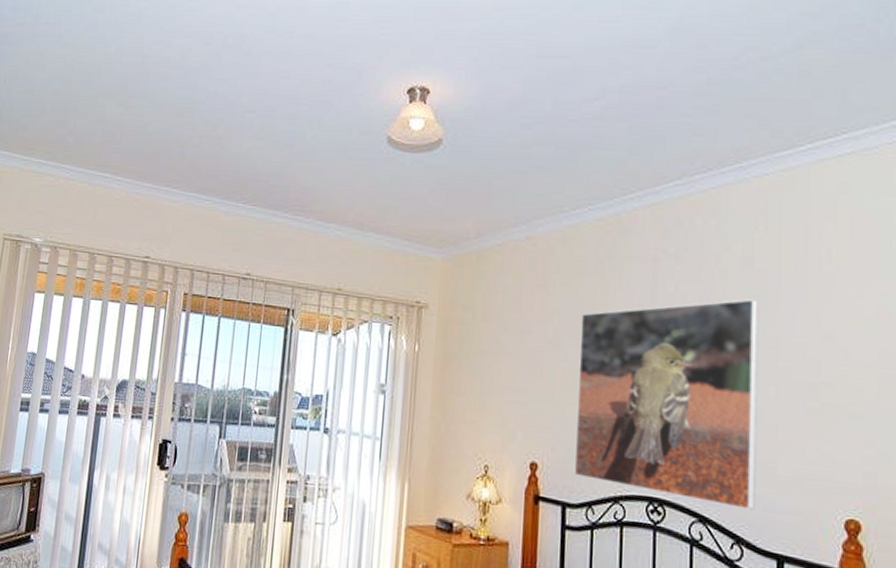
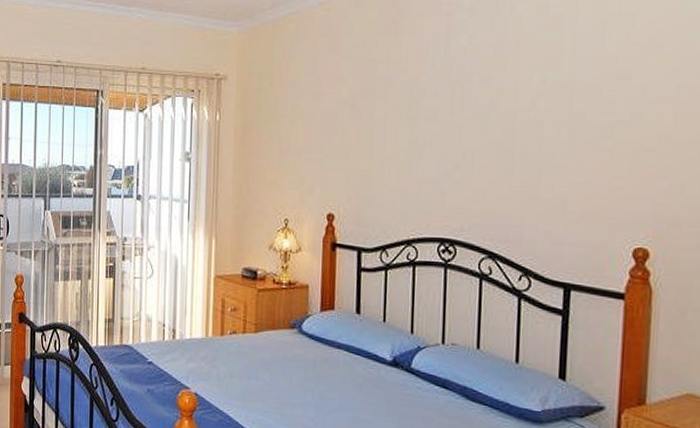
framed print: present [573,299,758,511] -> none [368,45,553,246]

